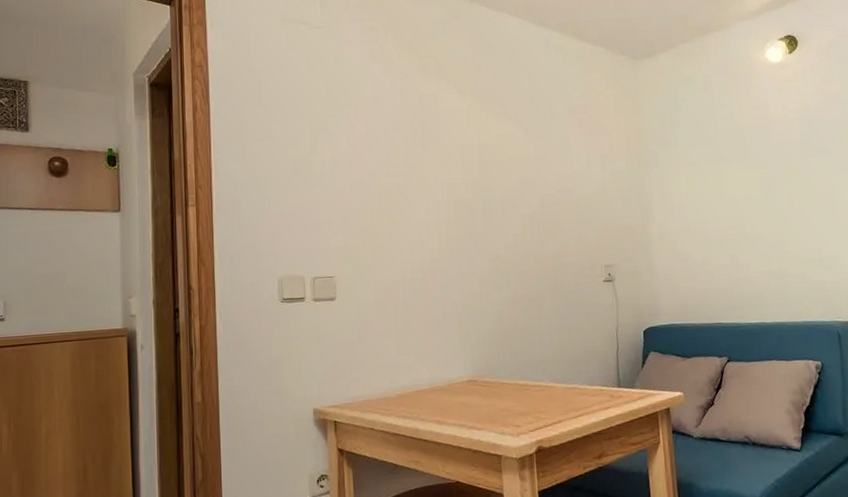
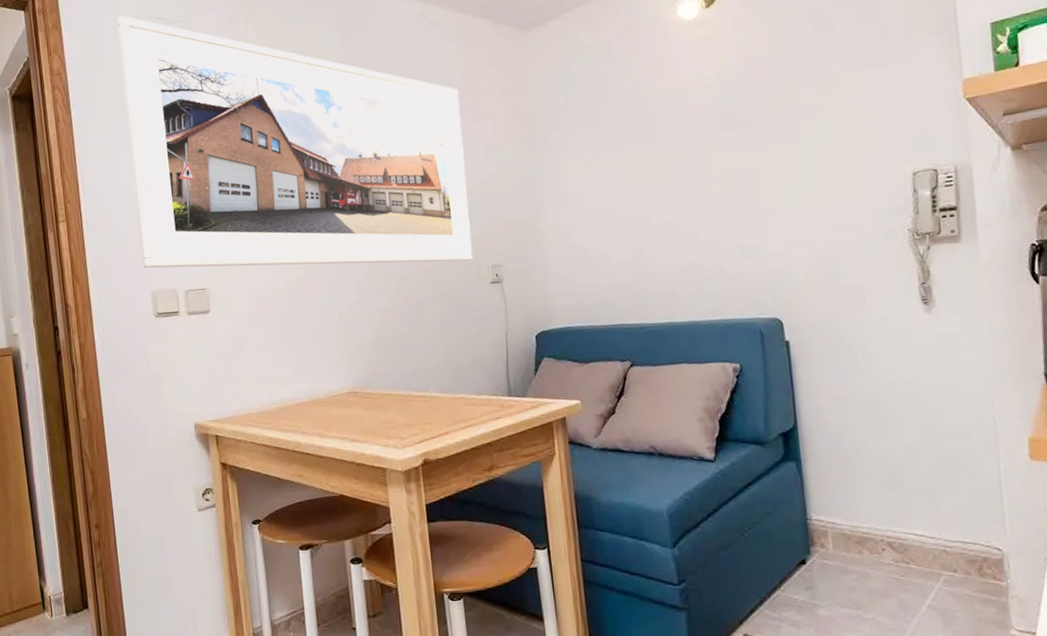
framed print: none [263,18,588,261] -> present [117,15,473,269]

